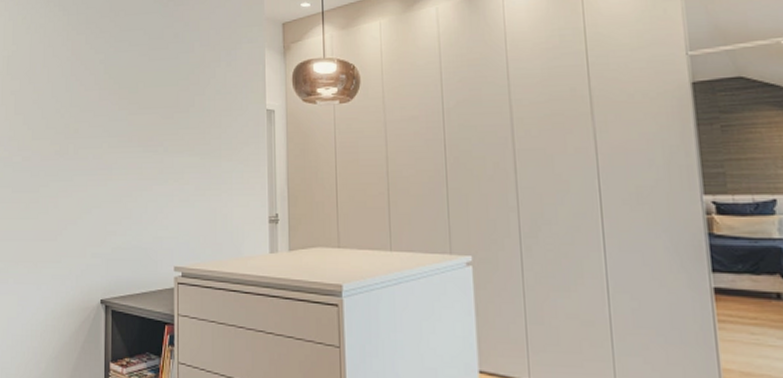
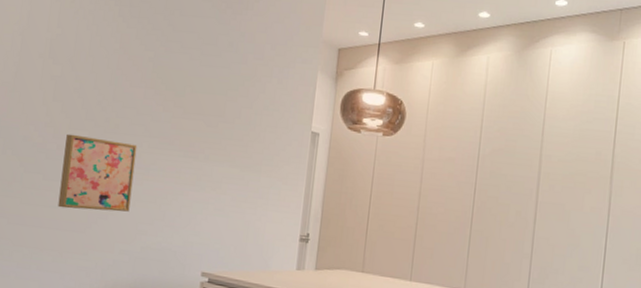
wall art: none [28,144,98,218] -> present [58,133,137,212]

